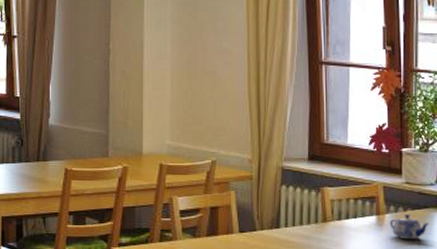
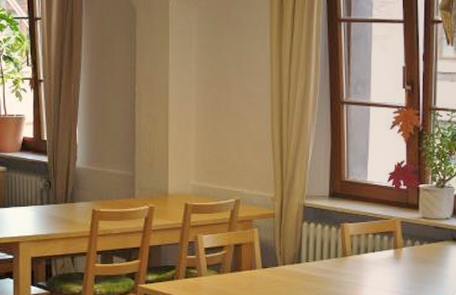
teapot: present [389,214,428,239] -> none [406,248,443,271]

